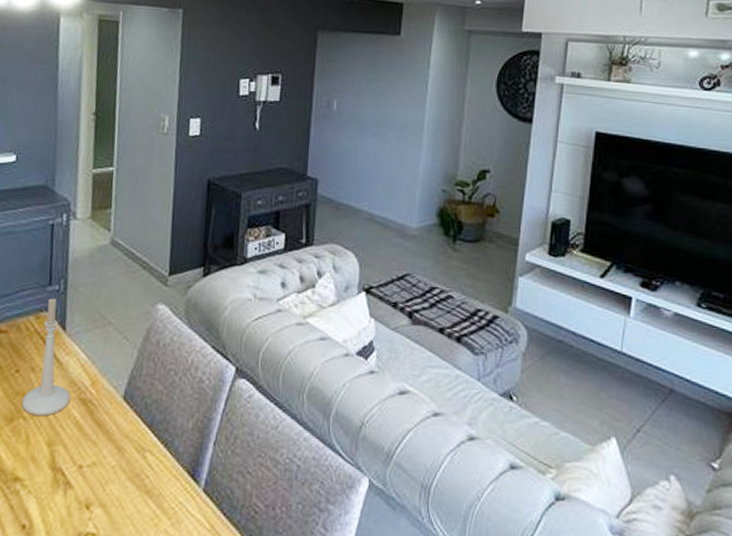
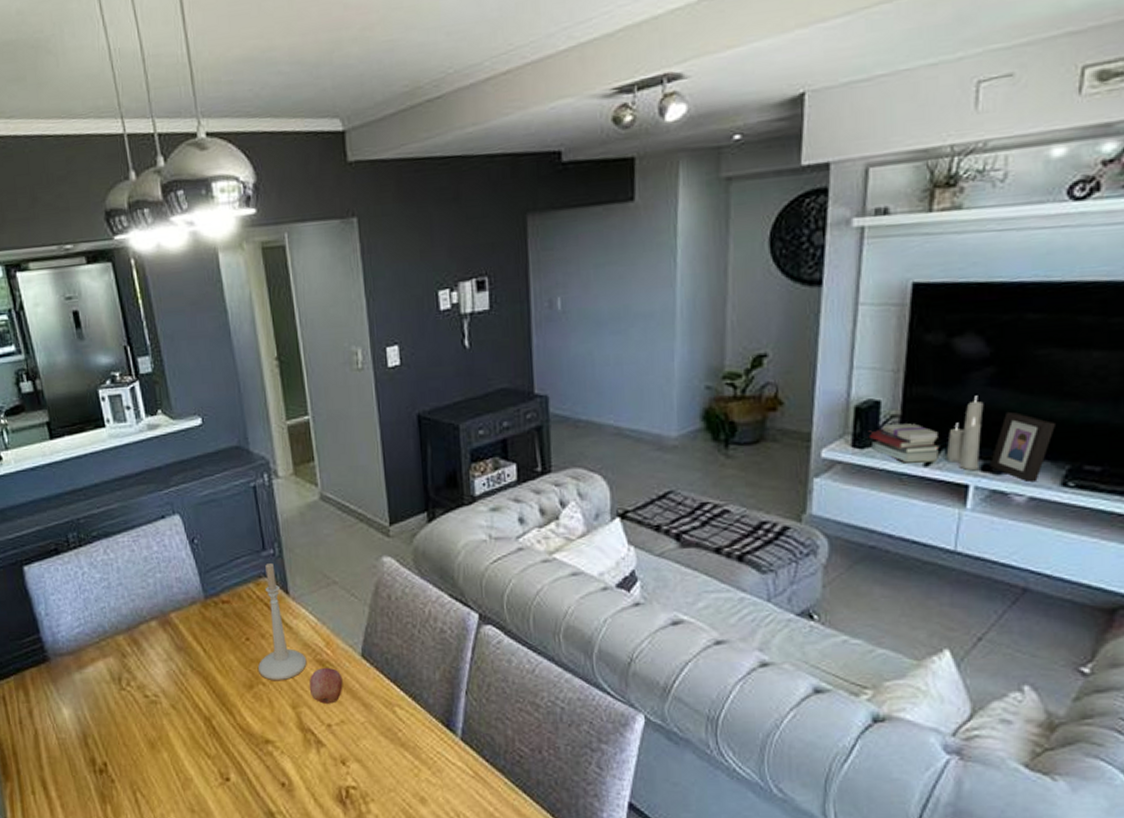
fruit: none [67,406,102,444] -> present [309,667,343,704]
books: none [561,240,611,275] -> present [868,423,939,463]
candle: none [615,225,643,286] -> present [944,395,984,471]
picture frame: none [646,241,692,300] -> present [989,411,1055,481]

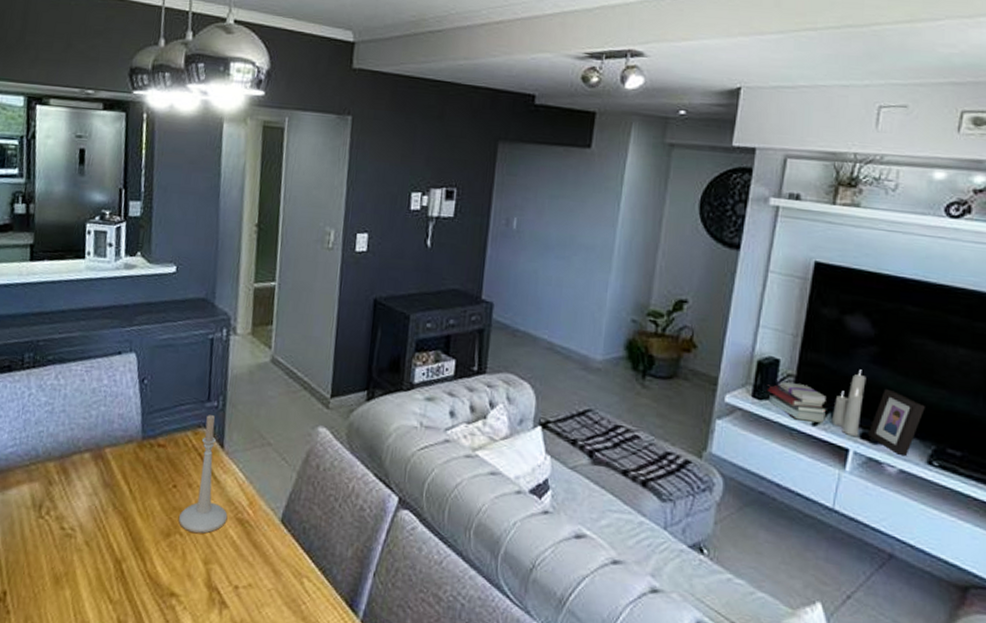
fruit: present [309,667,343,704] -> none [224,526,259,565]

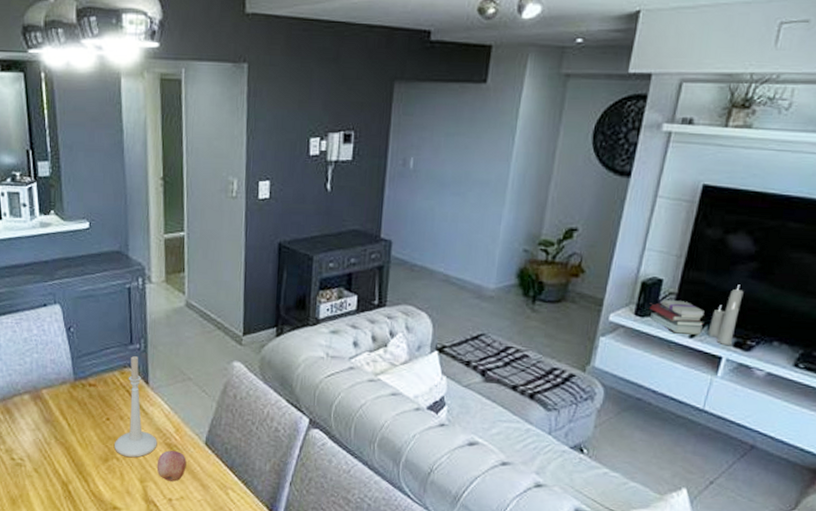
fruit: none [224,526,259,565] -> present [156,450,187,482]
picture frame: present [867,388,925,456] -> none [740,301,797,360]

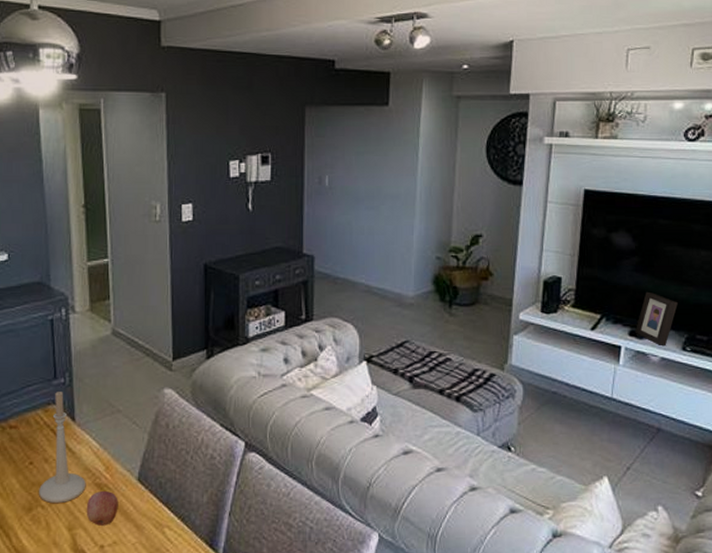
books: present [649,300,705,335] -> none [553,296,601,327]
candle: present [706,284,744,346] -> none [605,278,631,336]
picture frame: none [740,301,797,360] -> present [634,291,678,345]

